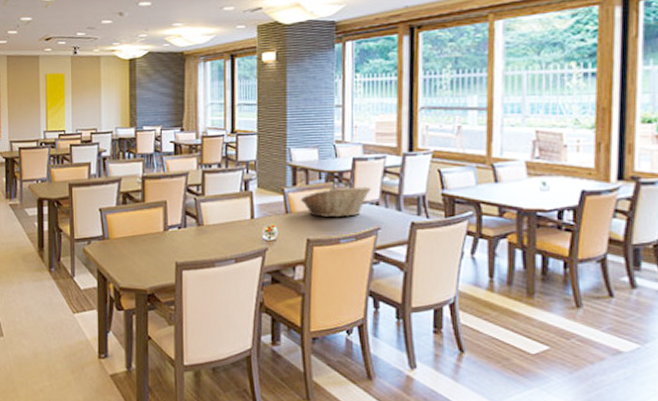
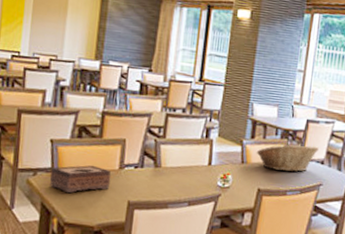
tissue box: none [102,229,157,258] -> present [49,165,111,193]

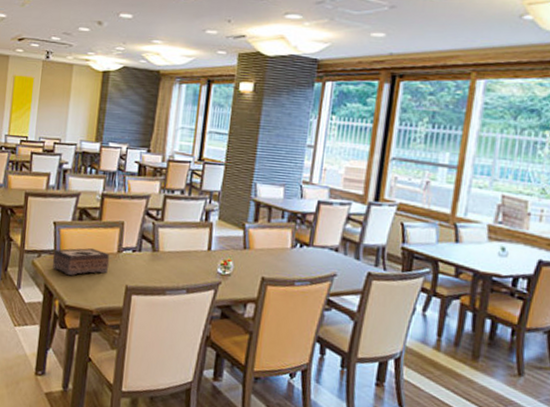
fruit basket: present [256,144,319,172] -> none [260,228,332,260]

